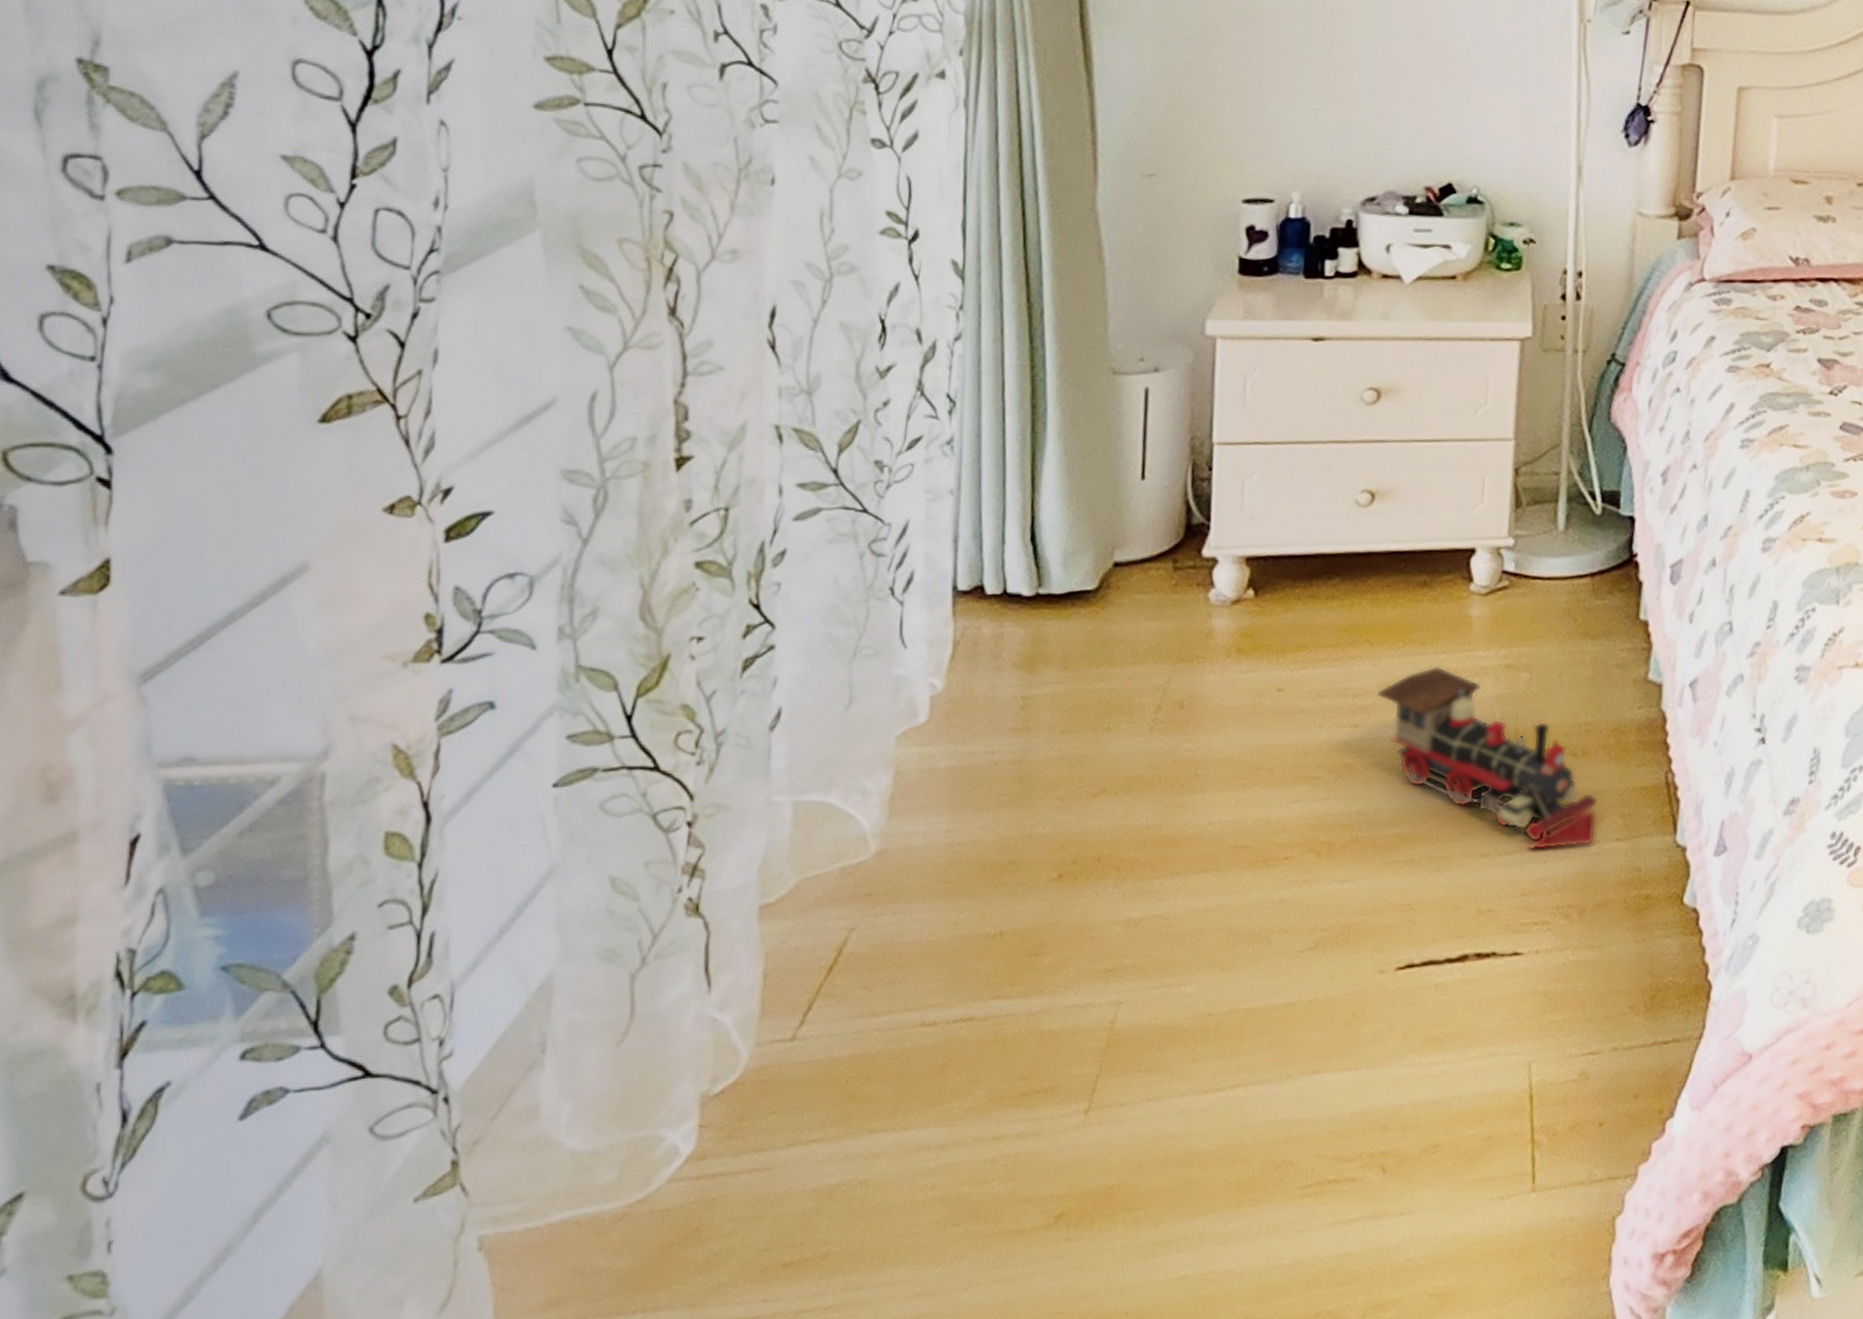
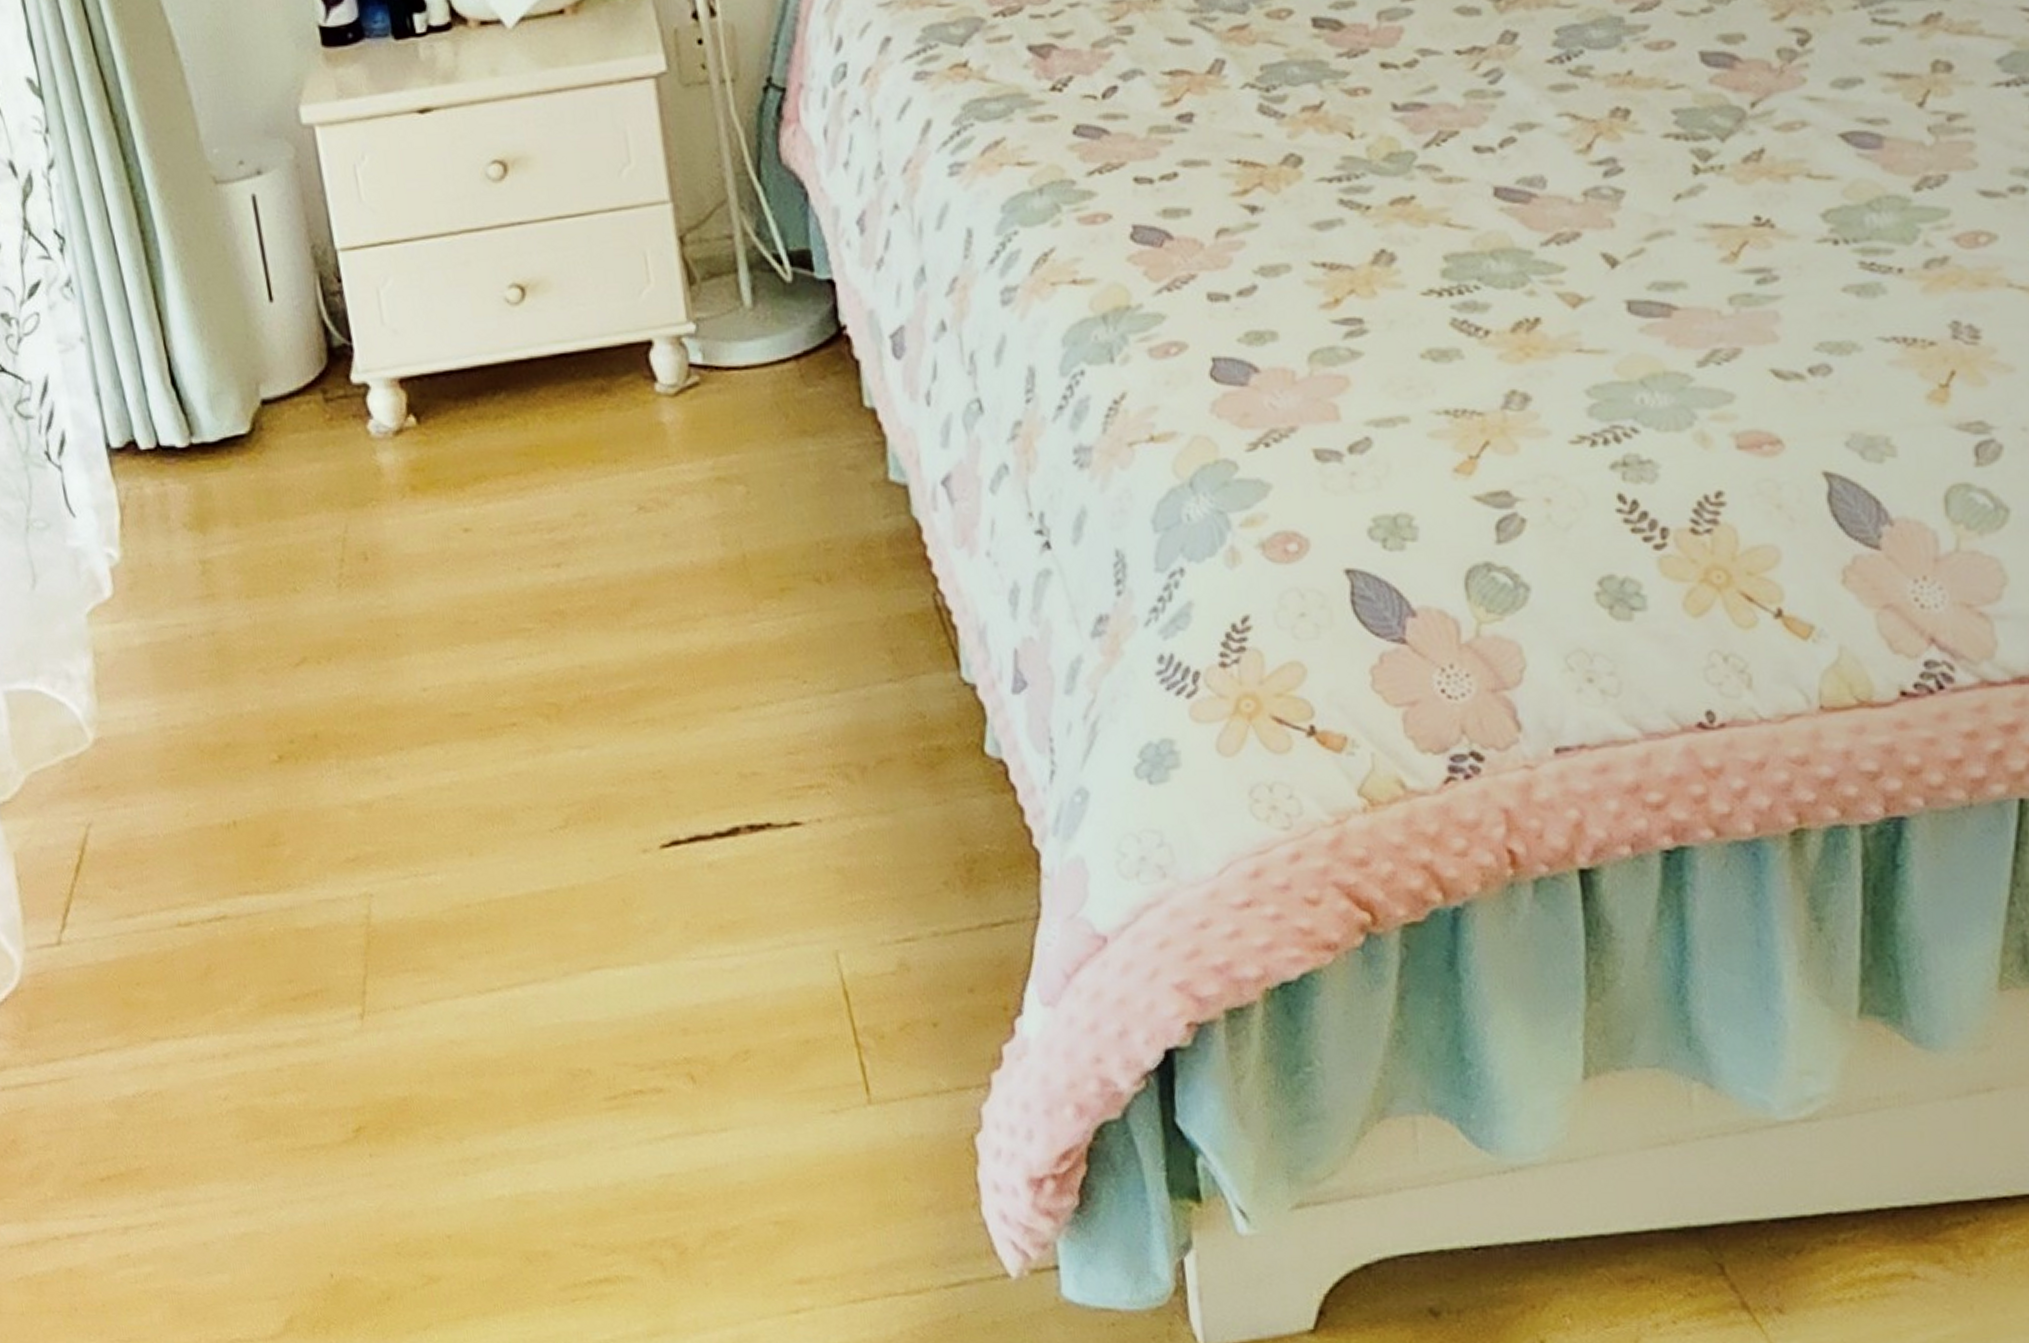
toy train: present [1377,666,1599,850] -> none [574,486,863,699]

